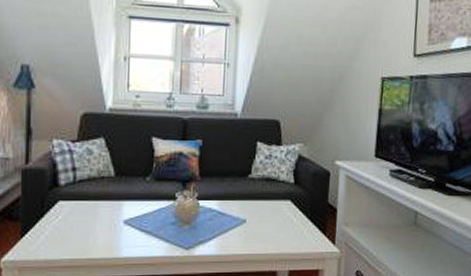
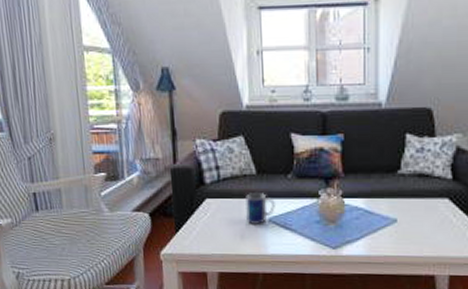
mug: none [100,195,132,227] -> present [245,193,275,224]

